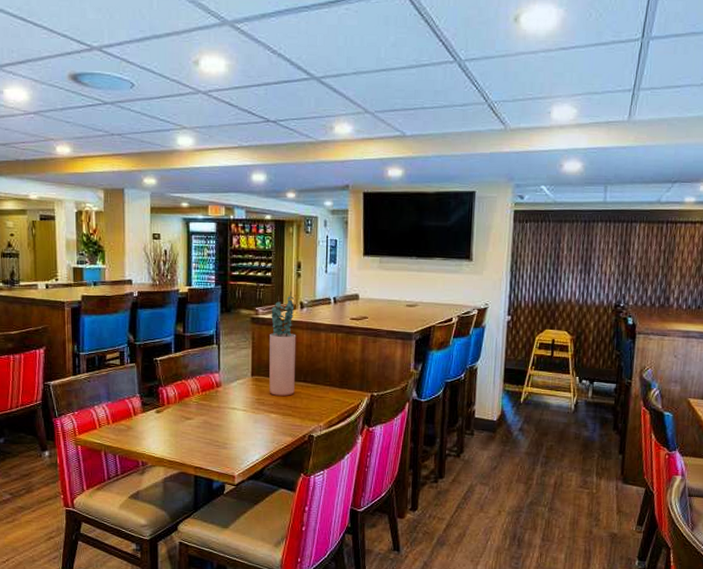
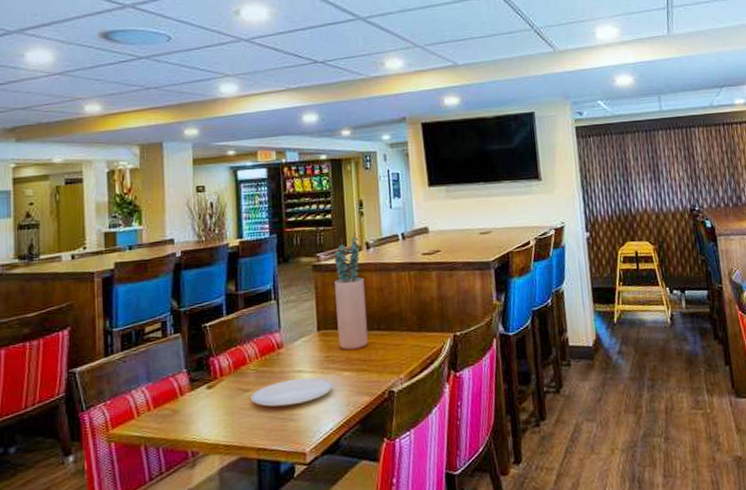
plate: none [192,414,262,436] -> present [251,377,334,407]

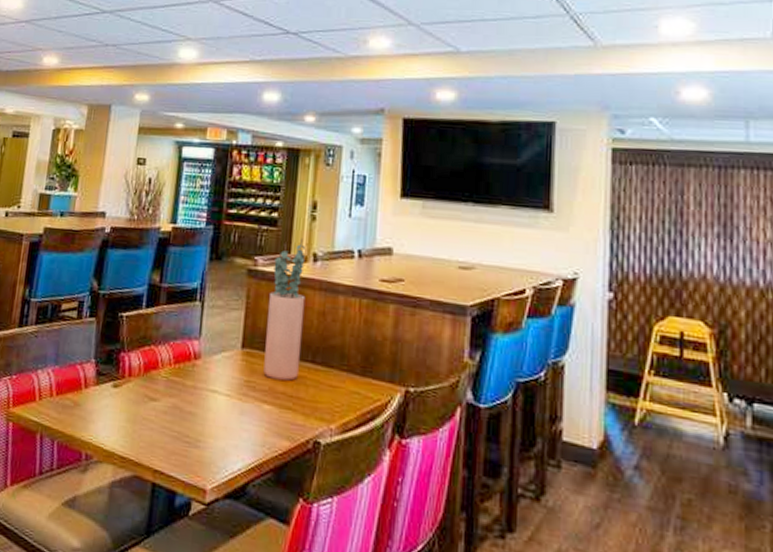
plate: present [251,377,334,407] -> none [156,398,250,430]

